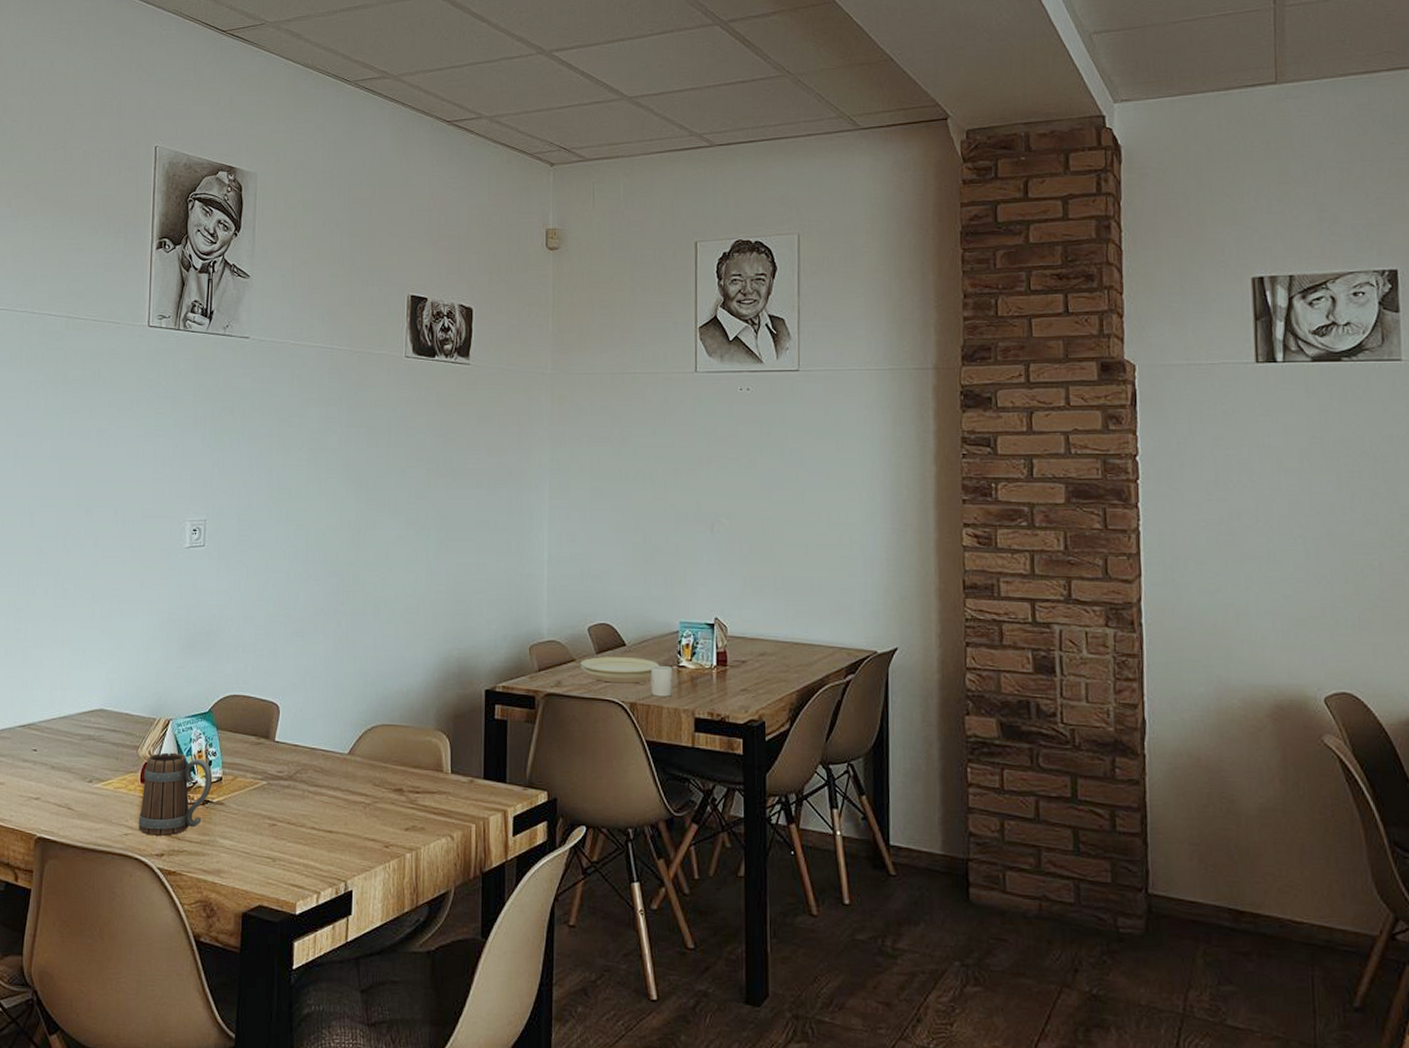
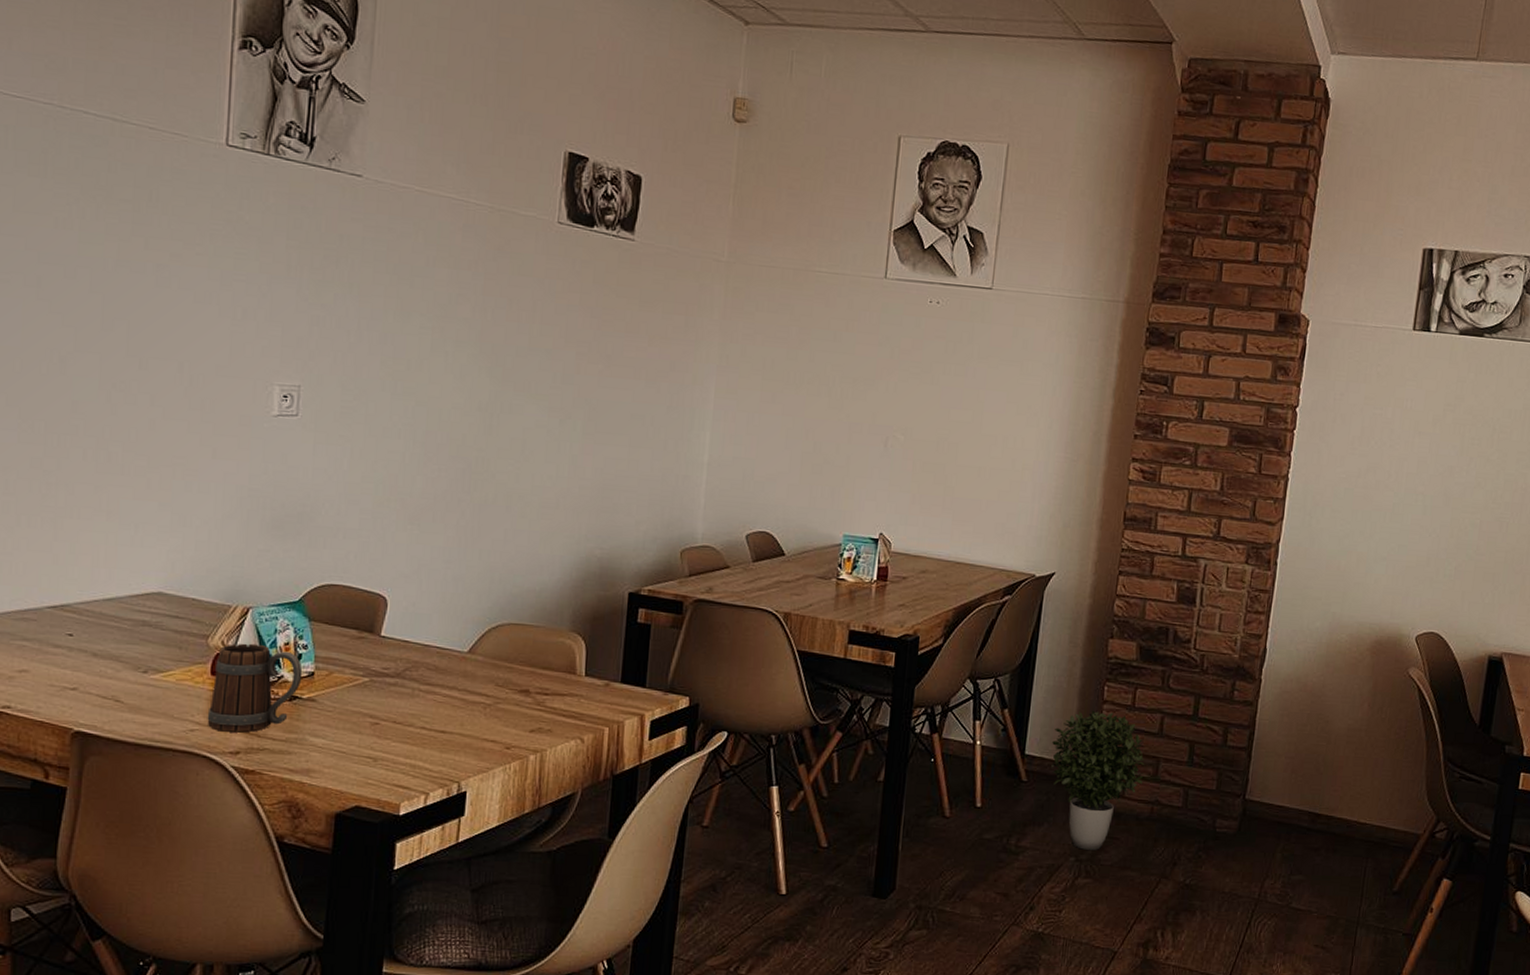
plate: present [581,657,659,684] -> none [735,565,818,594]
mug: present [650,665,673,697] -> none [807,576,832,609]
potted plant: none [918,794,1025,954] -> present [1050,710,1145,850]

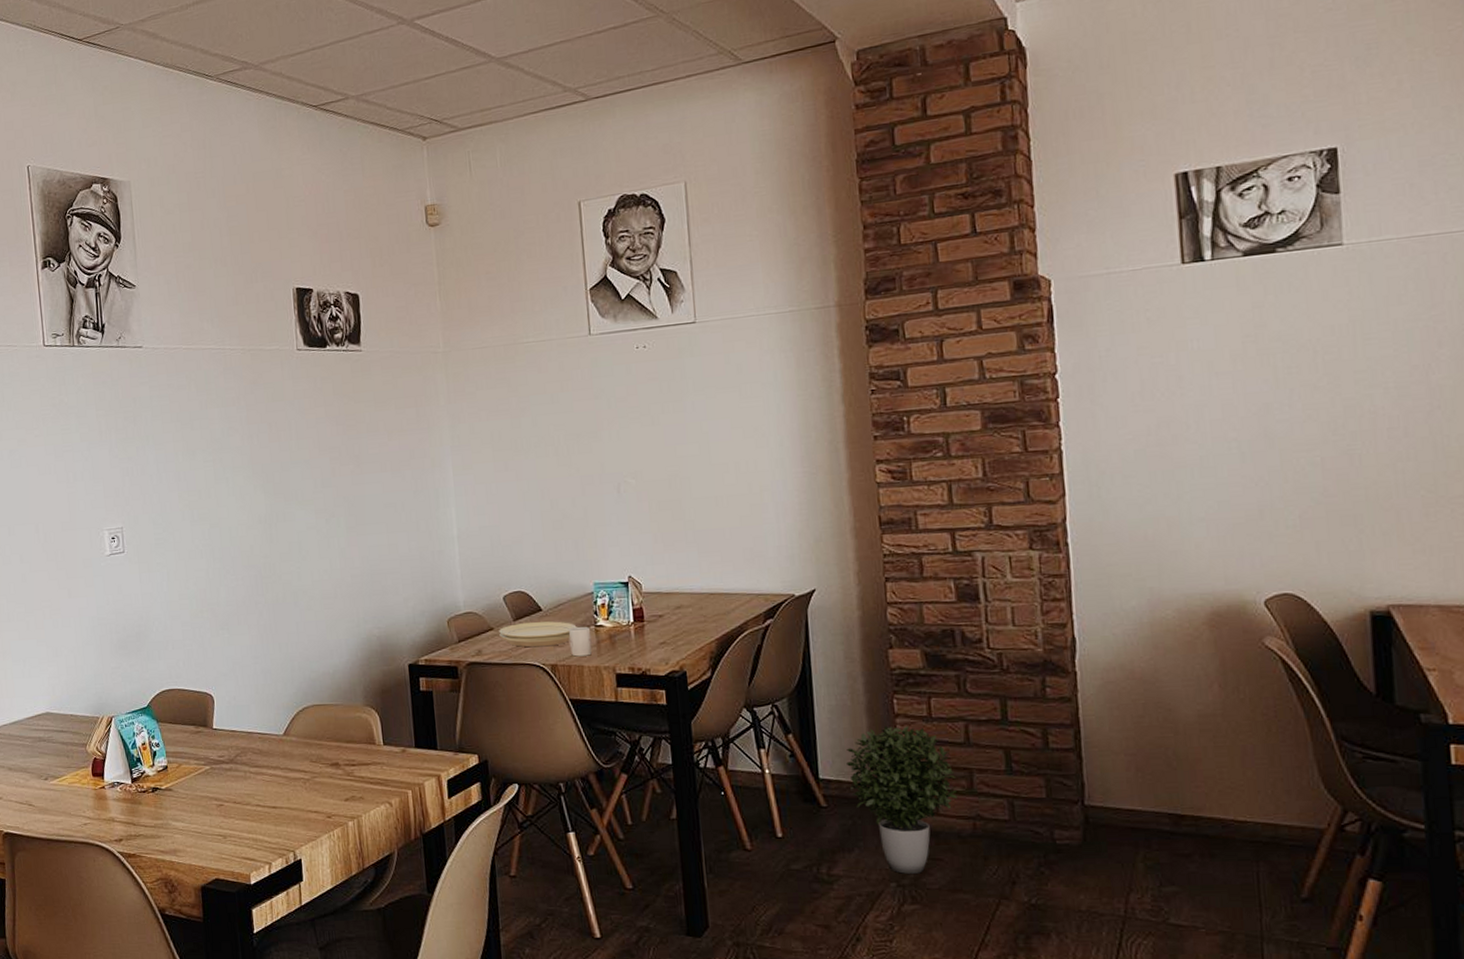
beer mug: present [207,643,303,733] -> none [94,746,159,823]
plate: none [735,565,818,594] -> present [499,621,577,648]
mug: none [807,576,832,609] -> present [568,626,592,657]

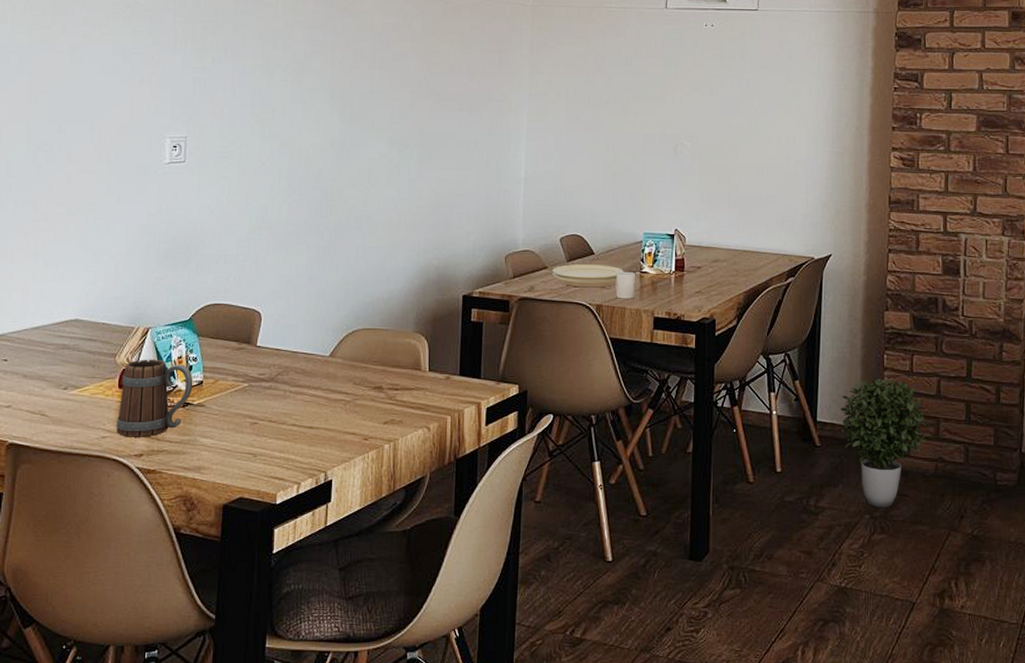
beer mug: none [94,746,159,823] -> present [116,359,193,437]

